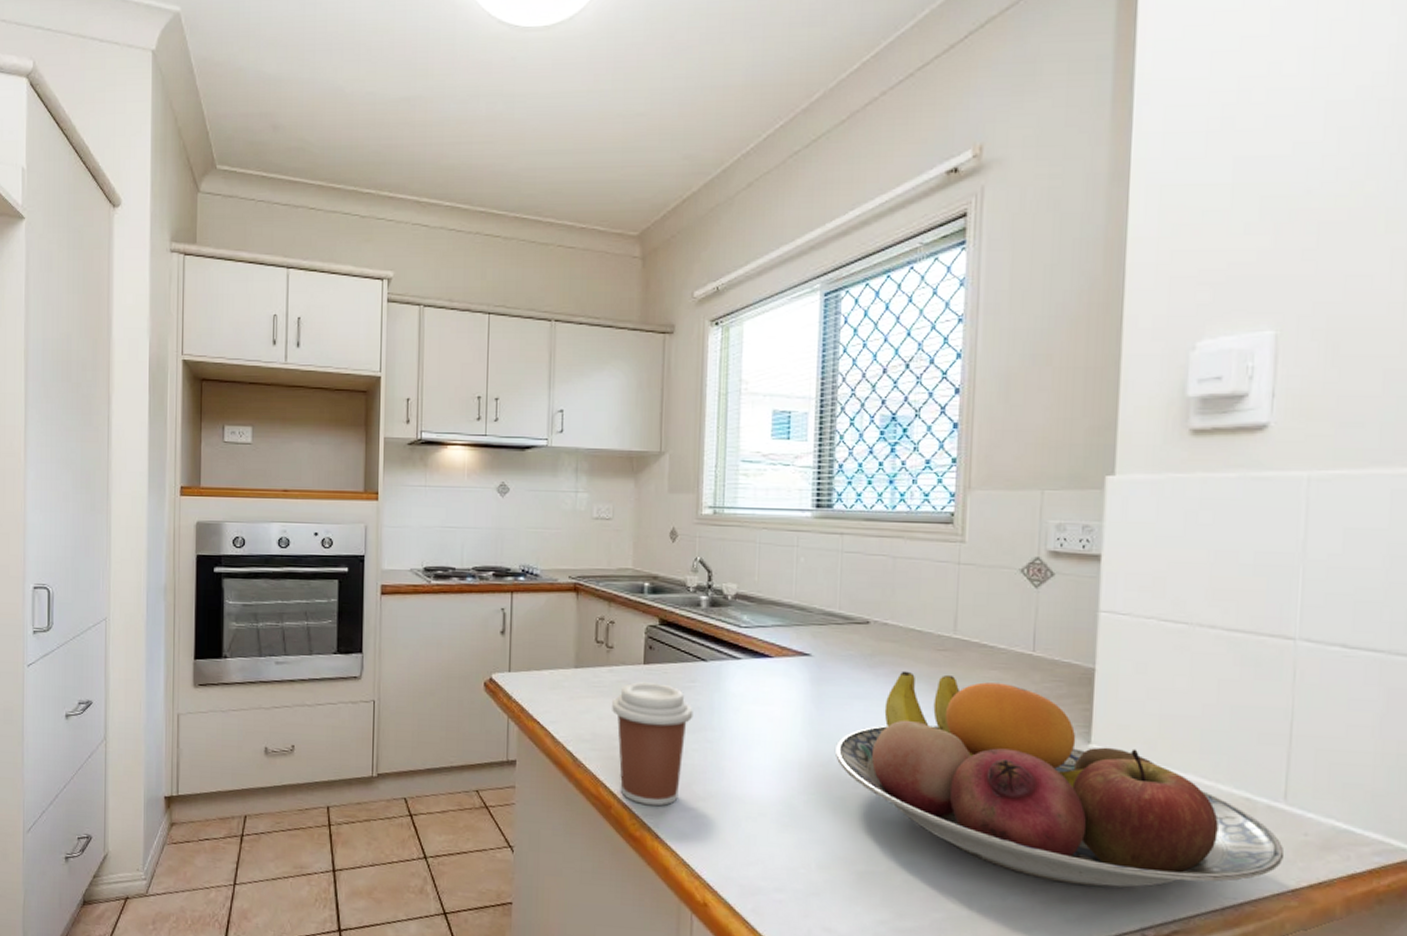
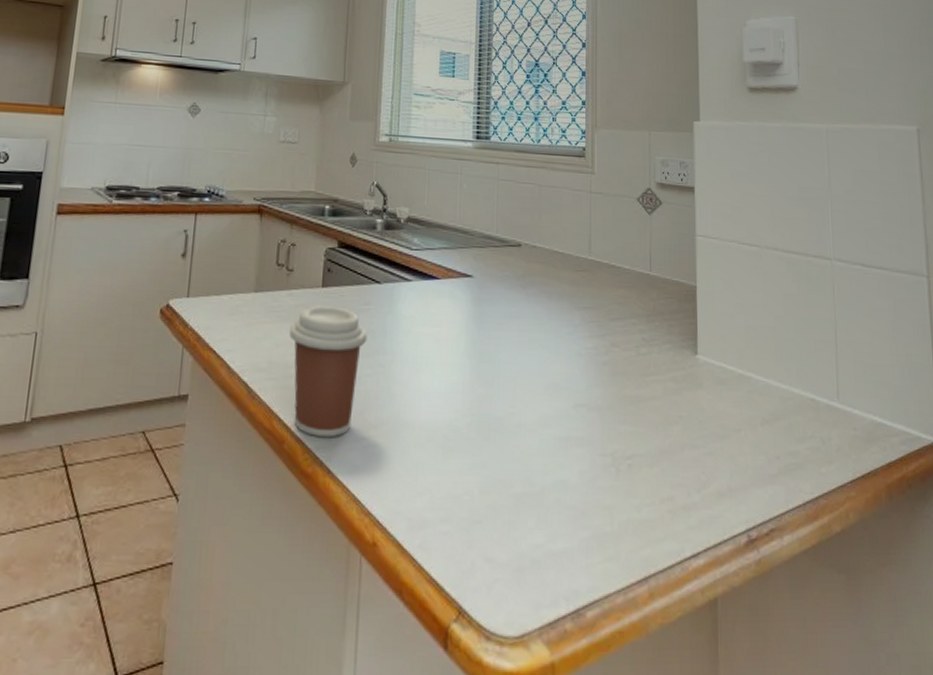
fruit bowl: present [836,670,1285,887] -> none [495,290,843,492]

